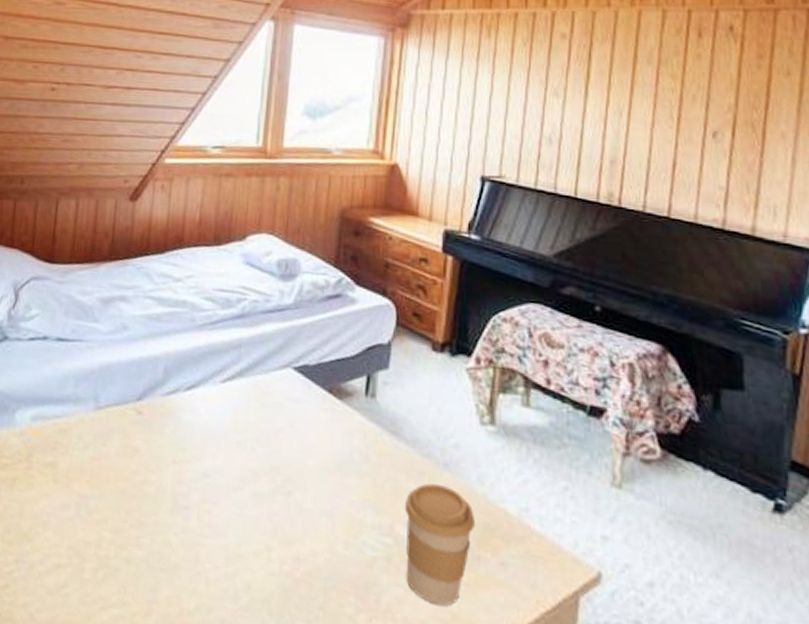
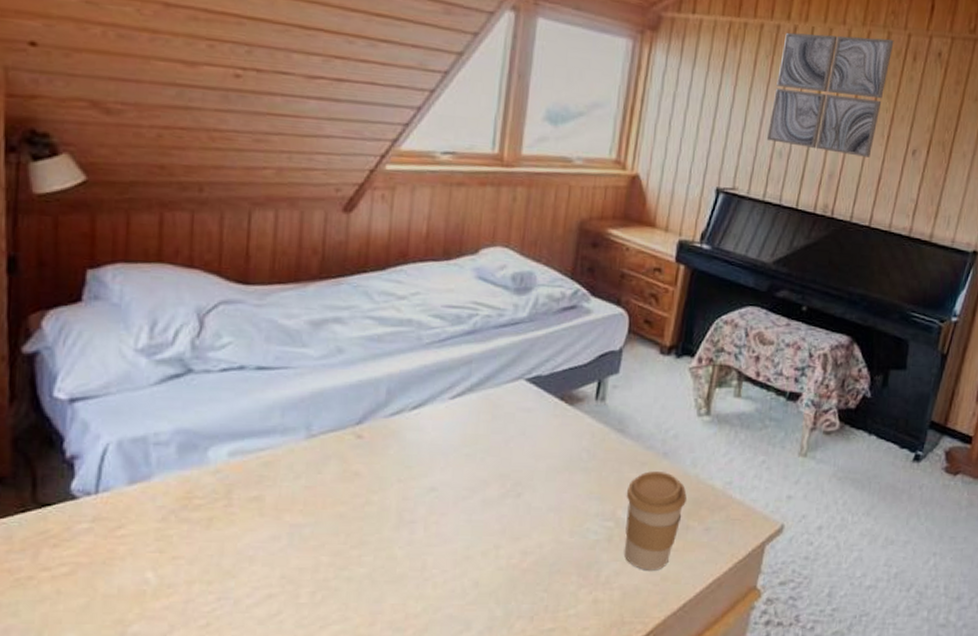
wall art: none [532,16,672,141] -> present [766,32,894,157]

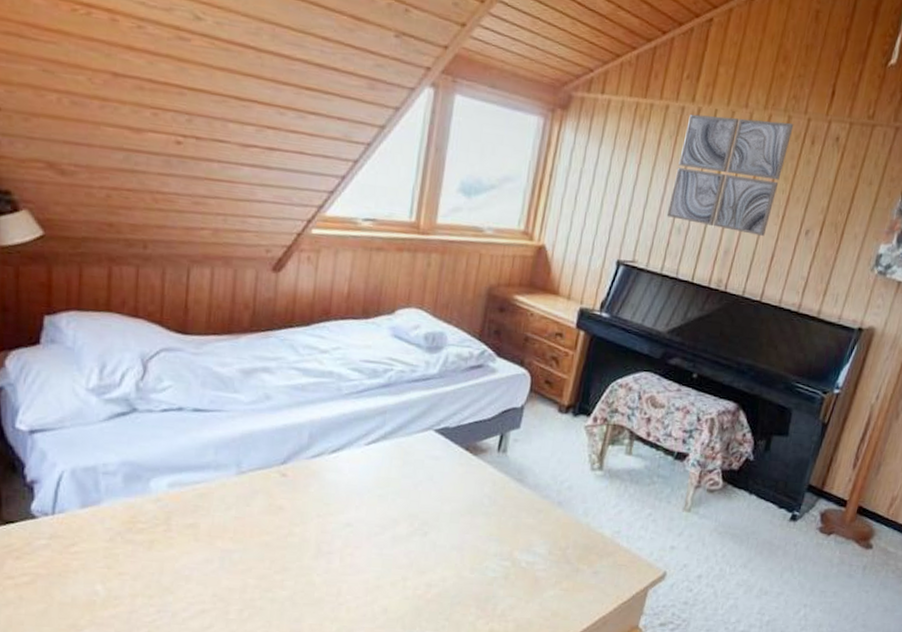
coffee cup: present [624,471,687,571] -> none [519,518,578,607]

